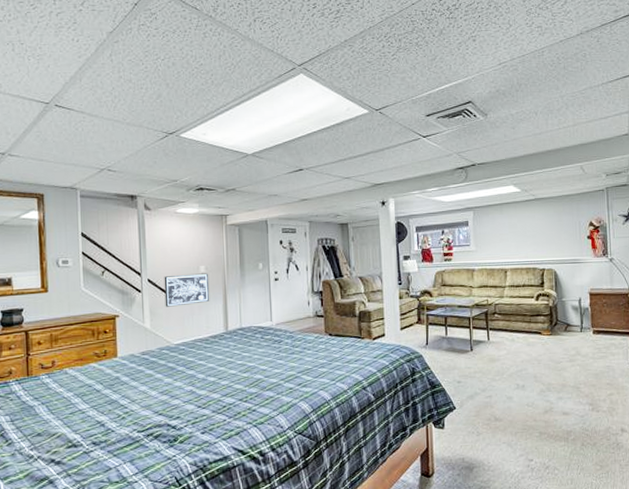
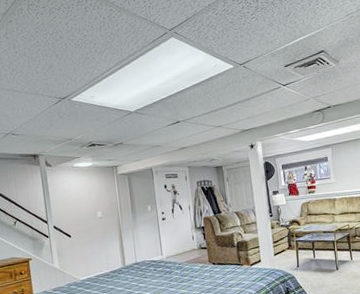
wall art: present [164,273,210,307] -> none [67,217,108,249]

